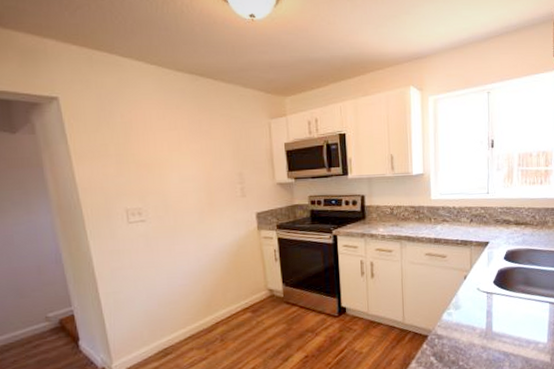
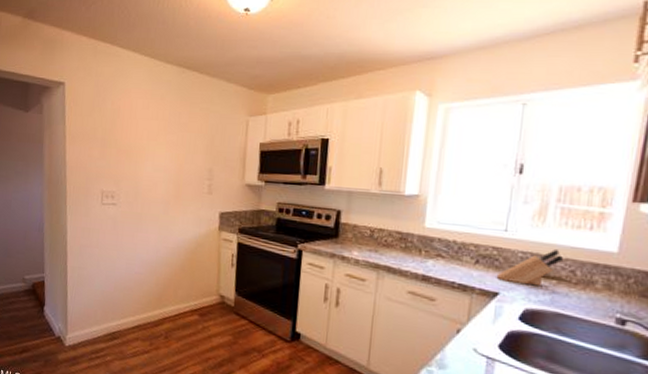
knife block: none [486,202,527,232] -> present [496,250,564,287]

